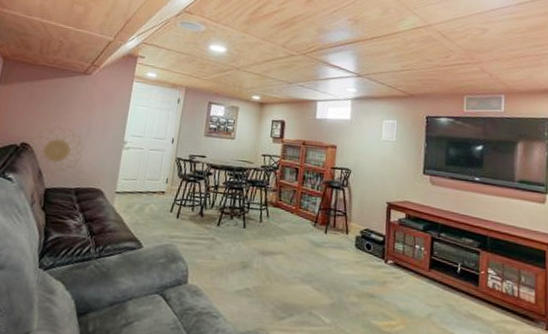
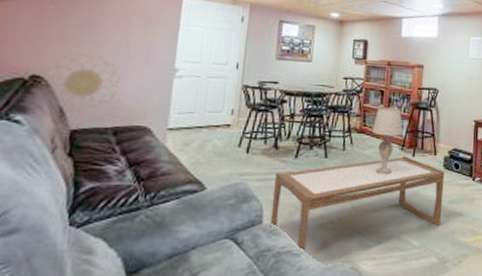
coffee table: none [193,232,357,316] -> present [269,156,445,253]
table lamp: none [286,183,316,250] -> present [371,107,403,175]

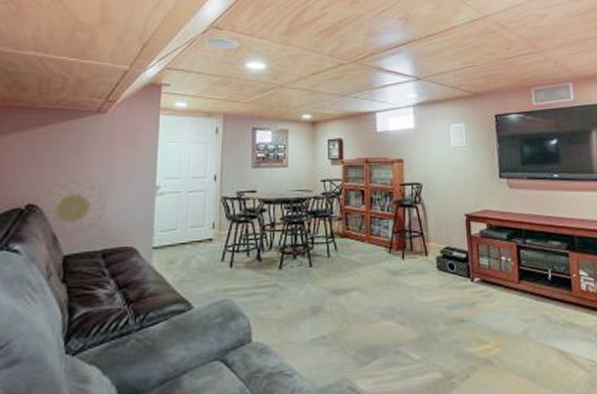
coffee table: present [269,156,445,253] -> none [259,259,442,373]
table lamp: present [371,107,403,175] -> none [355,207,389,282]

